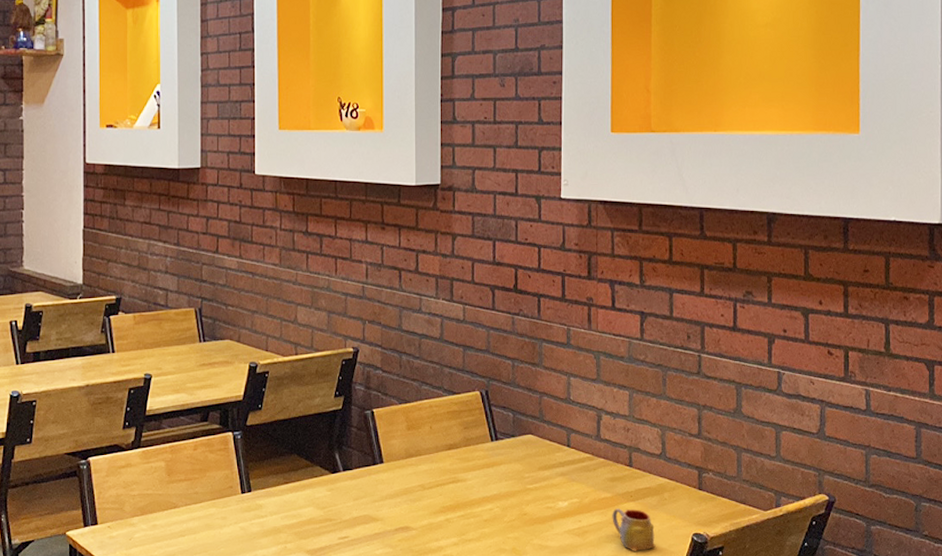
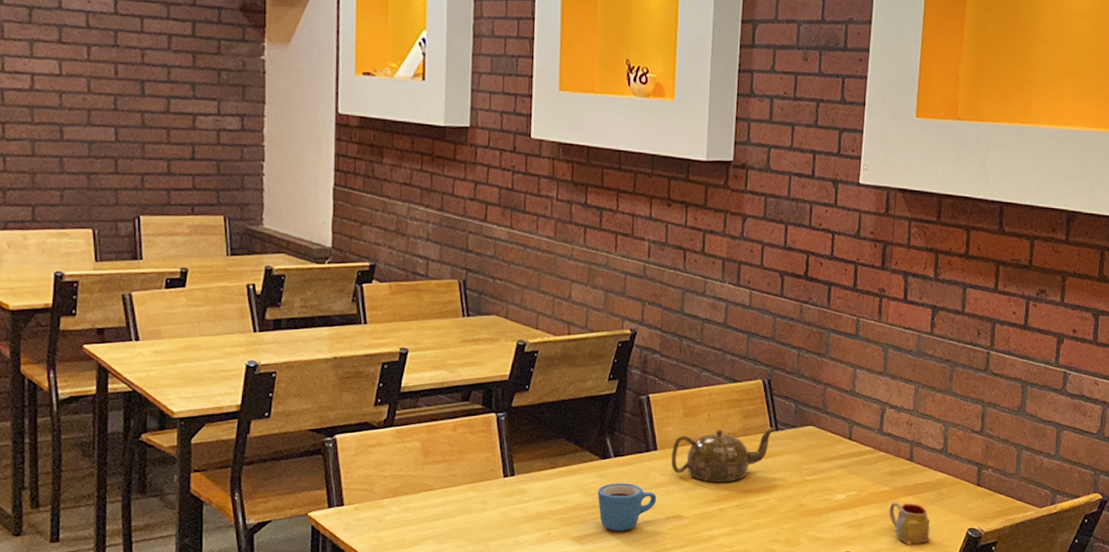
mug: none [329,496,385,543] -> present [597,483,657,531]
teapot: none [397,436,496,493] -> present [671,426,776,482]

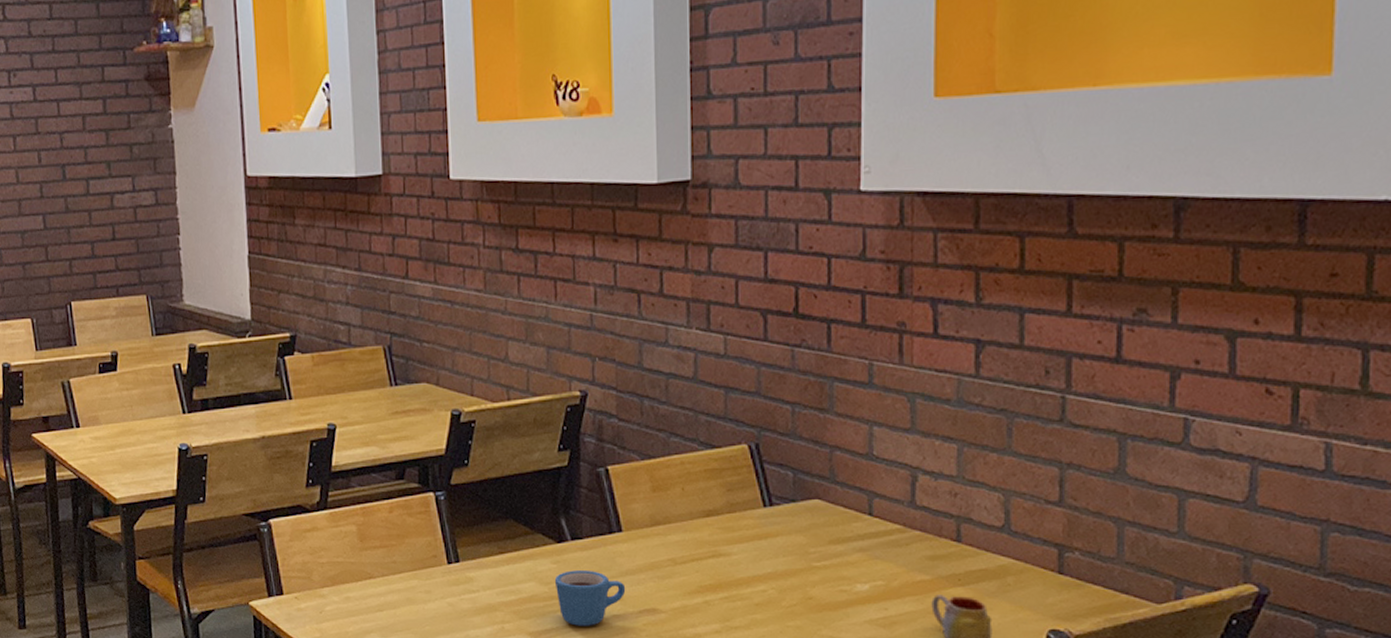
teapot: present [671,426,776,482] -> none [639,501,770,569]

